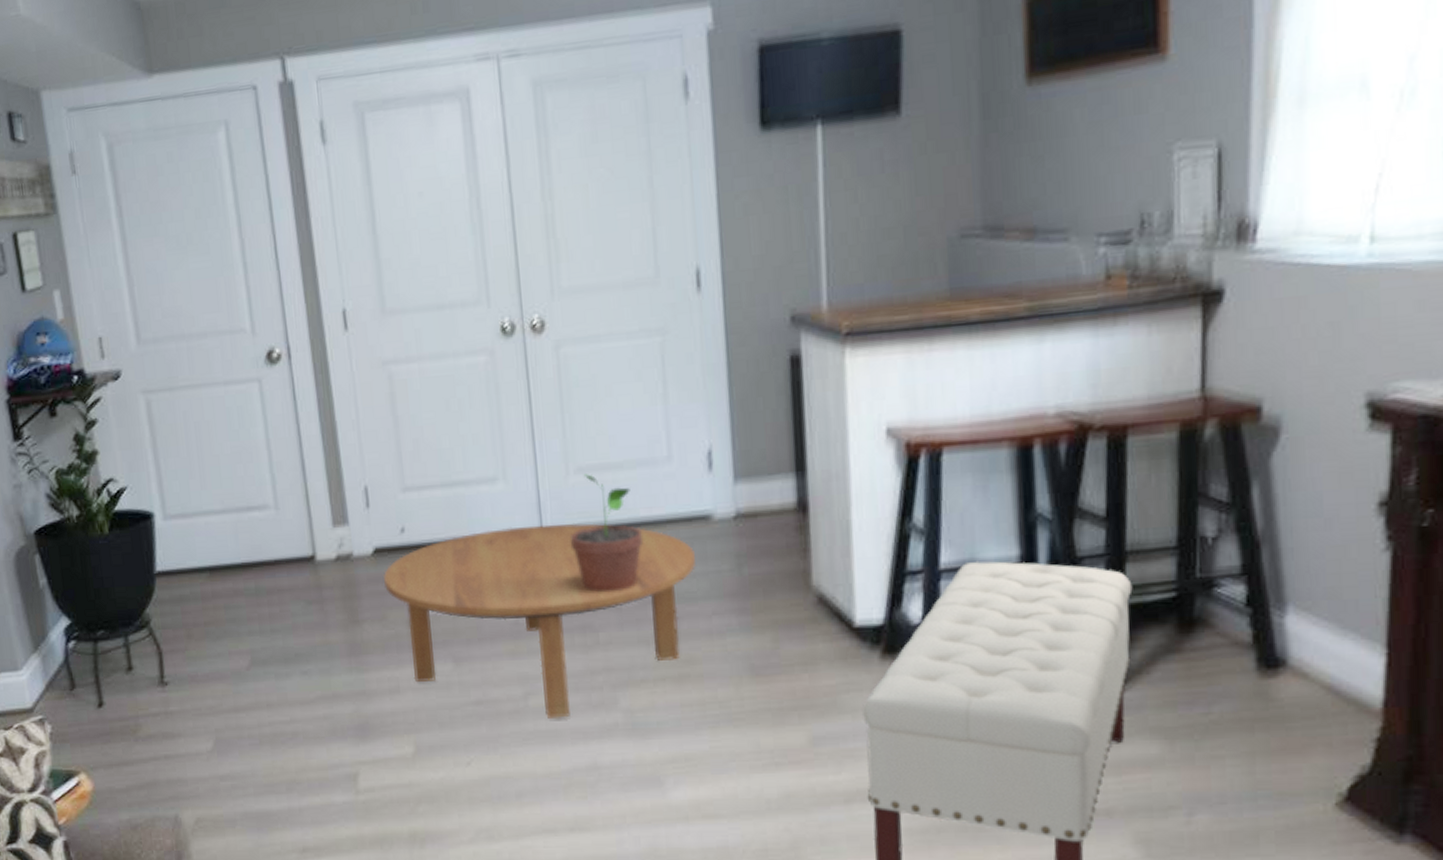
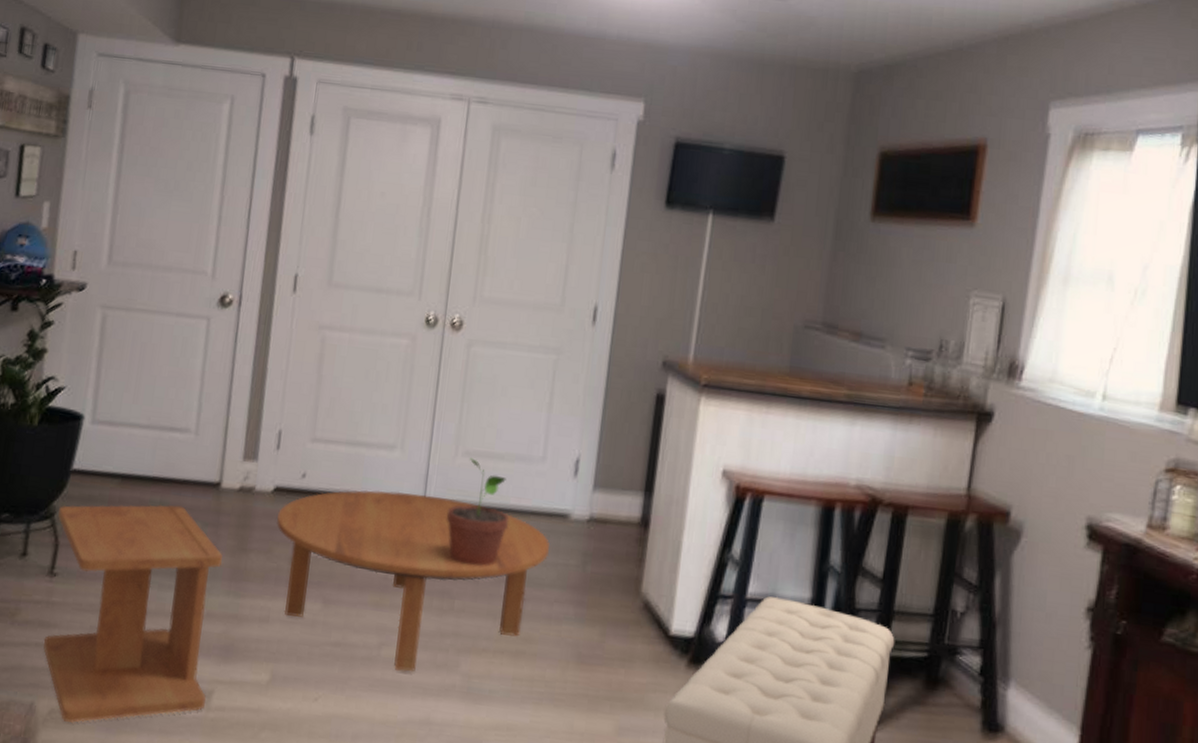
side table: none [153,588,353,828] -> present [43,504,223,723]

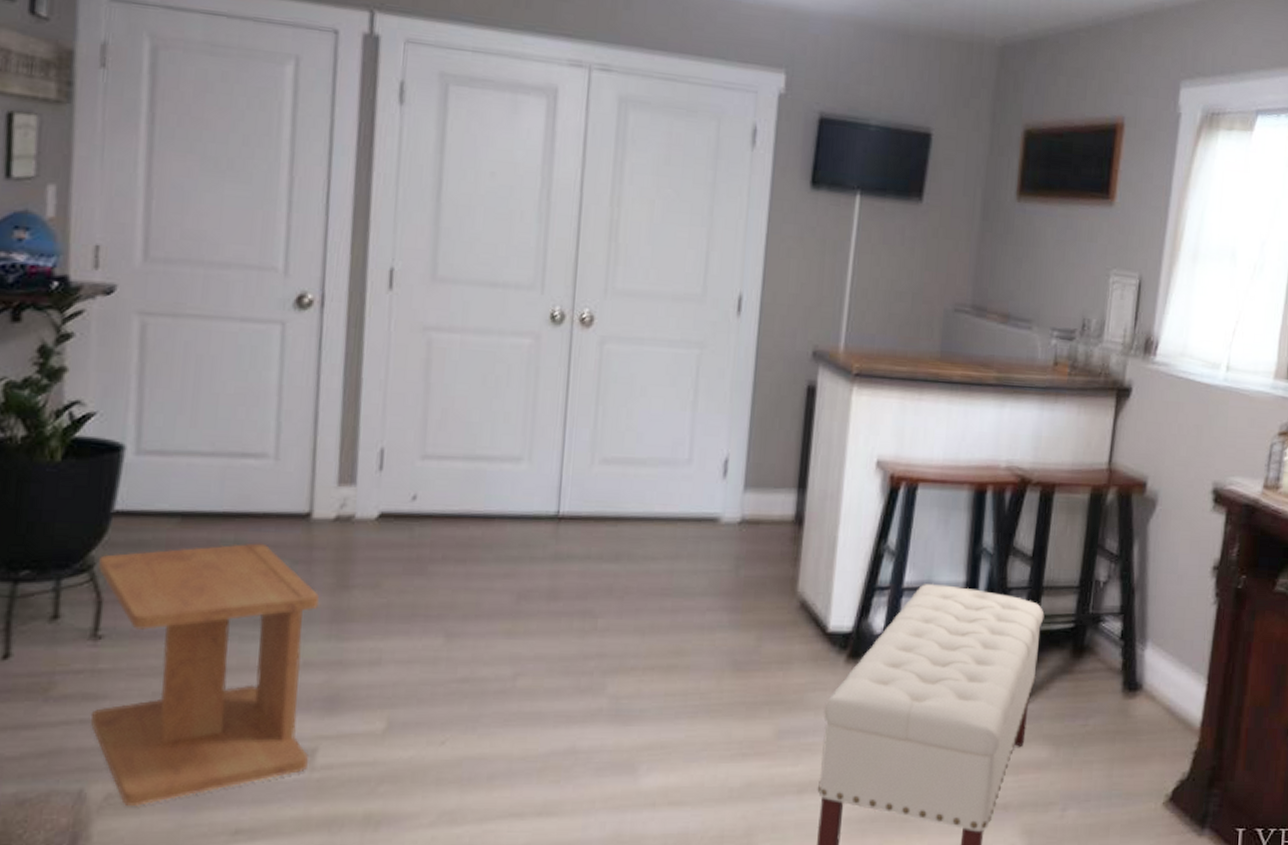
coffee table: present [277,490,550,672] -> none [384,507,699,701]
potted plant: present [447,458,509,566] -> none [585,465,654,581]

